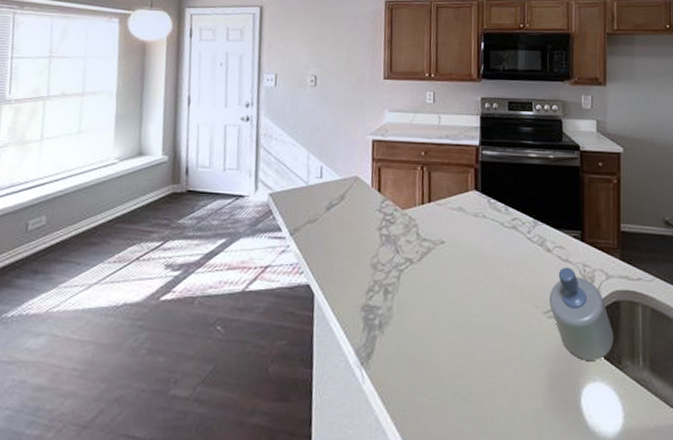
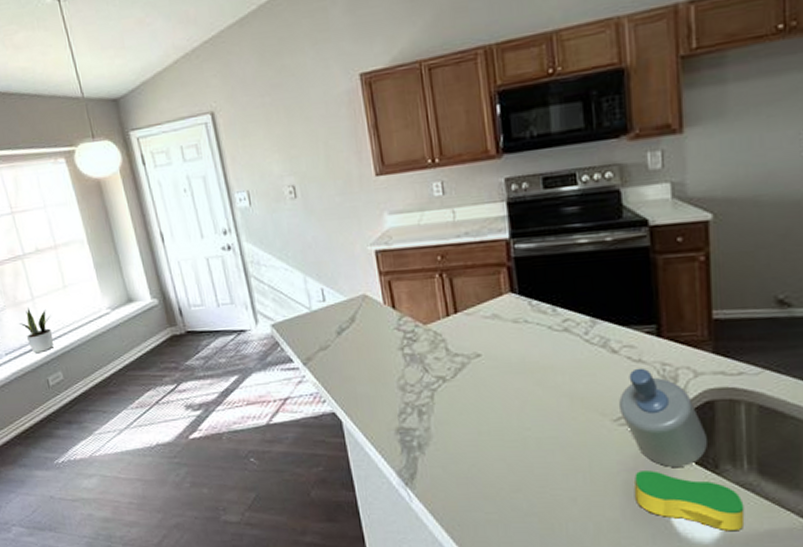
potted plant: none [18,148,55,195] -> present [19,308,54,354]
sponge: none [556,363,640,427] -> present [634,470,745,532]

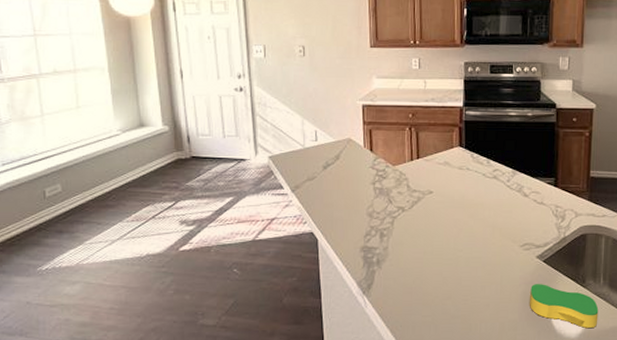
potted plant: present [19,308,54,354] -> none [24,123,59,166]
soap dispenser: present [618,368,707,468] -> none [524,208,580,282]

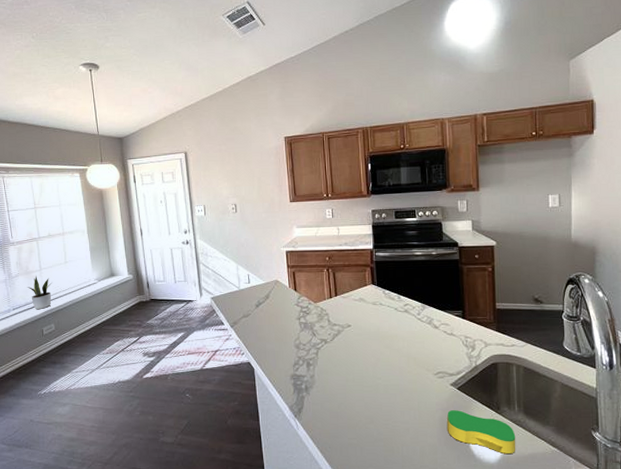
potted plant: none [24,123,59,166] -> present [28,276,52,310]

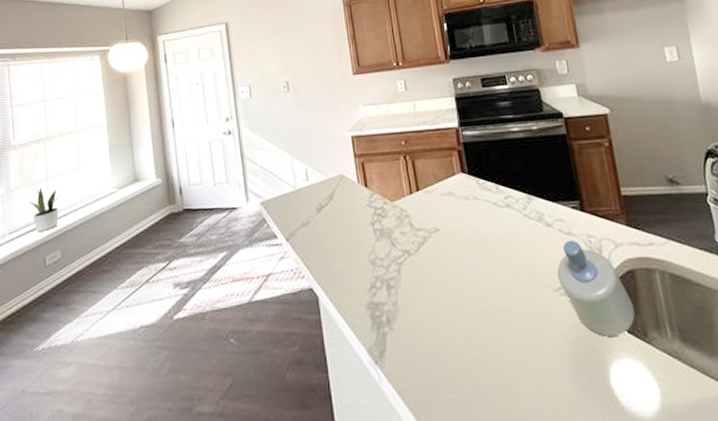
soap dispenser: none [437,339,493,409] -> present [556,240,635,337]
sponge: present [447,410,516,455] -> none [578,340,678,404]

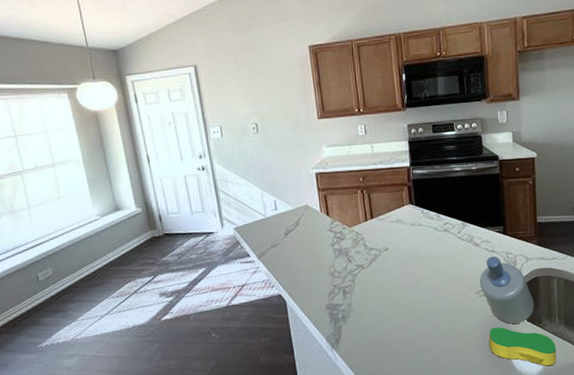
potted plant: present [29,187,61,233] -> none [14,215,46,254]
sponge: none [578,340,678,404] -> present [489,327,557,366]

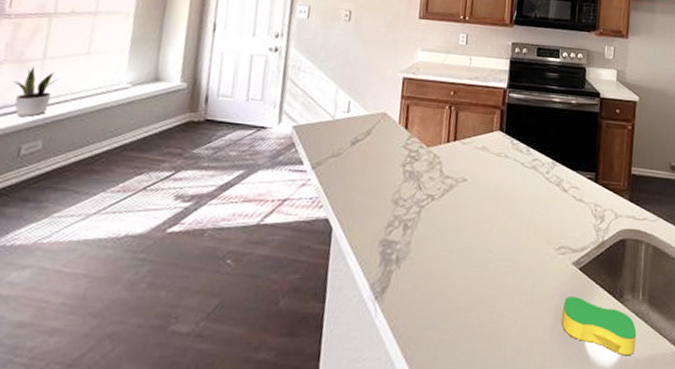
potted plant: none [14,215,46,254] -> present [14,67,58,117]
soap dispenser: present [479,256,534,324] -> none [561,206,618,296]

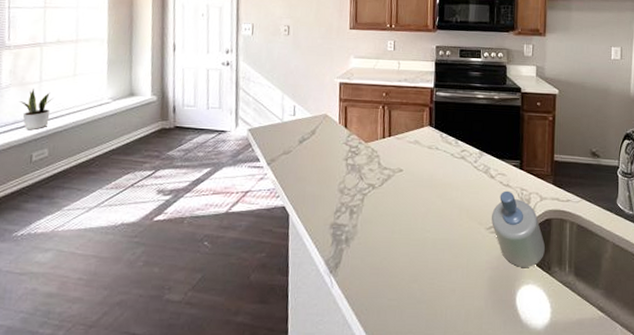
soap dispenser: none [561,206,618,296] -> present [491,190,545,268]
sponge: present [562,296,637,356] -> none [496,269,565,320]

